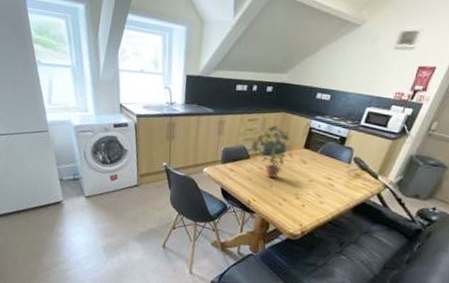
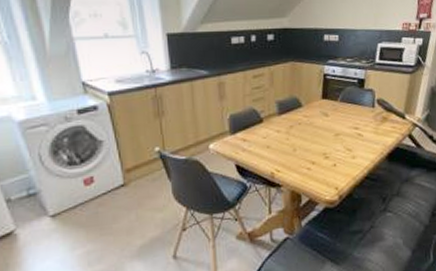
potted plant: present [251,125,294,179] -> none [261,78,313,141]

